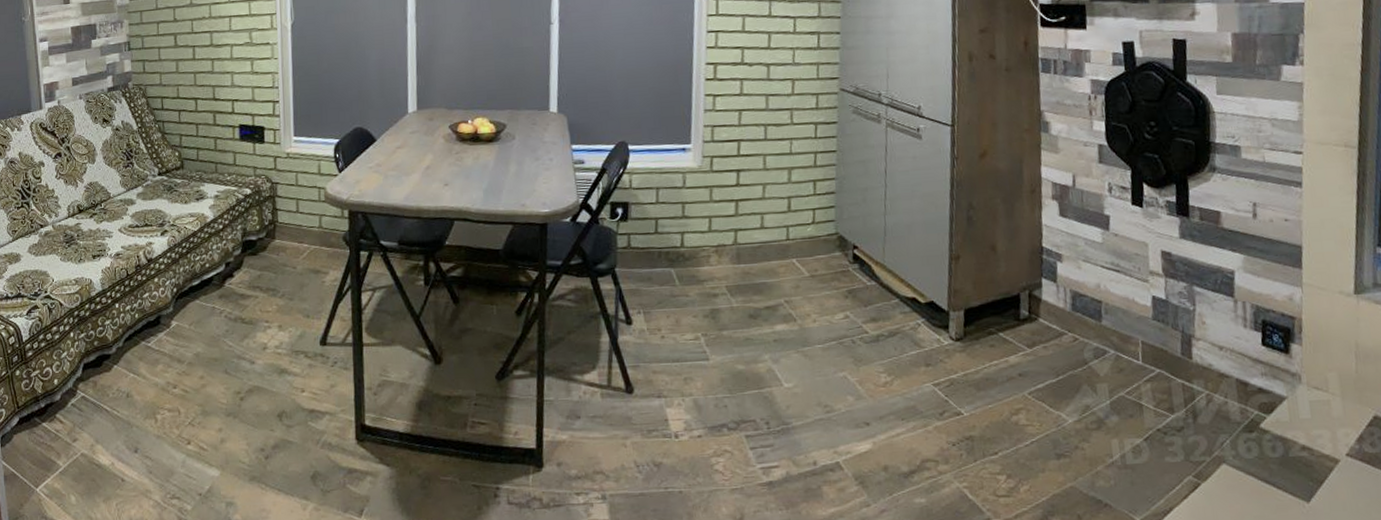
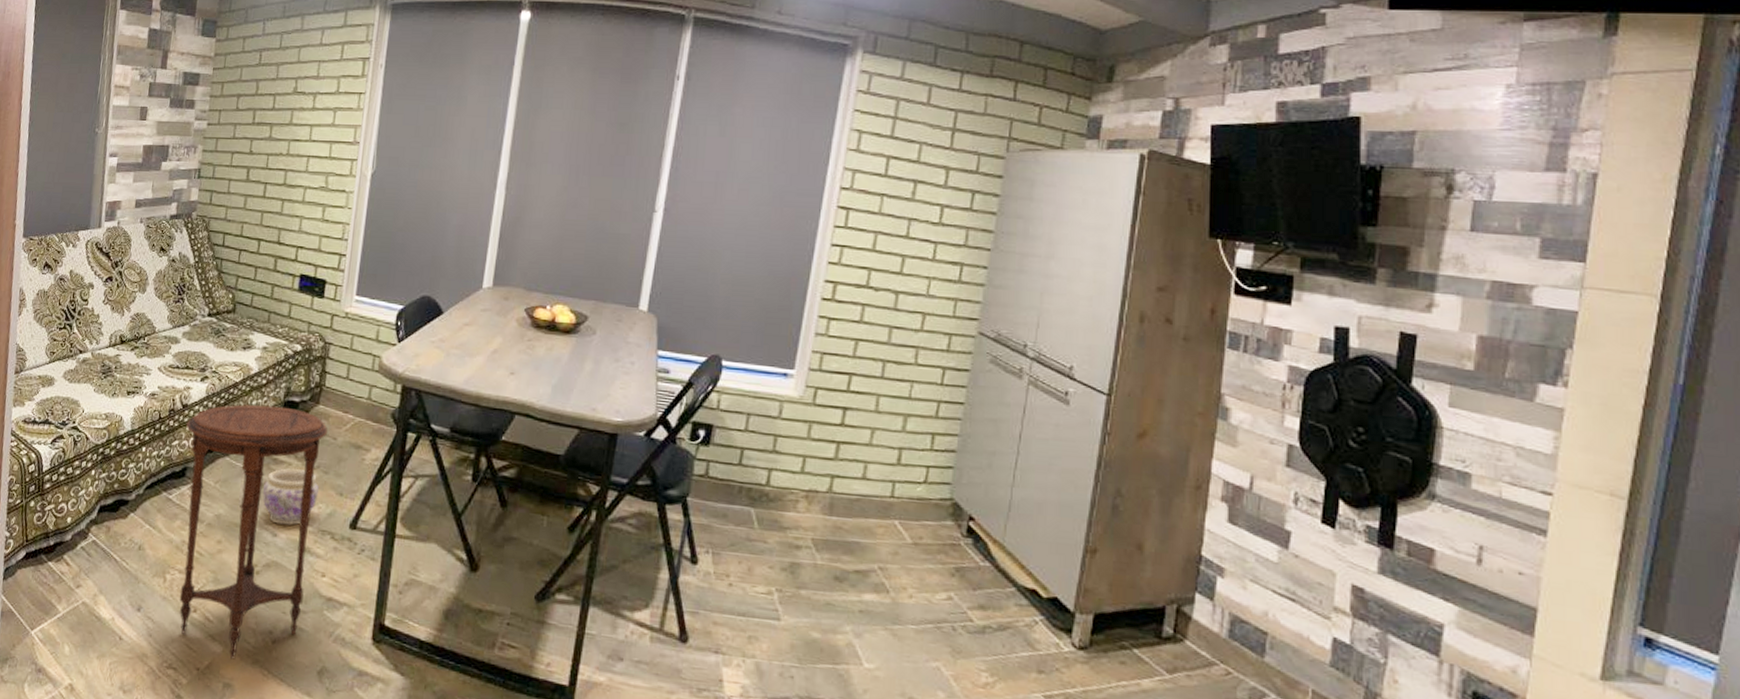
side table: none [154,246,288,480] -> present [179,404,328,660]
planter: none [235,300,287,353] -> present [263,468,319,526]

